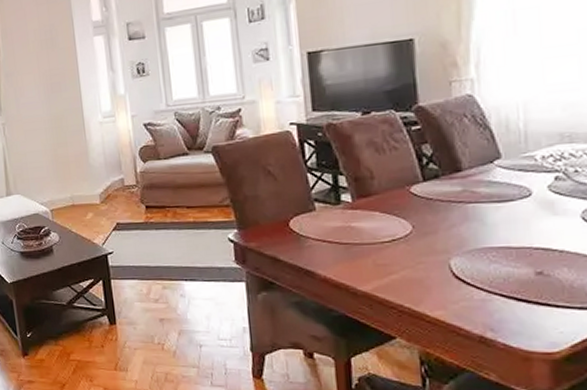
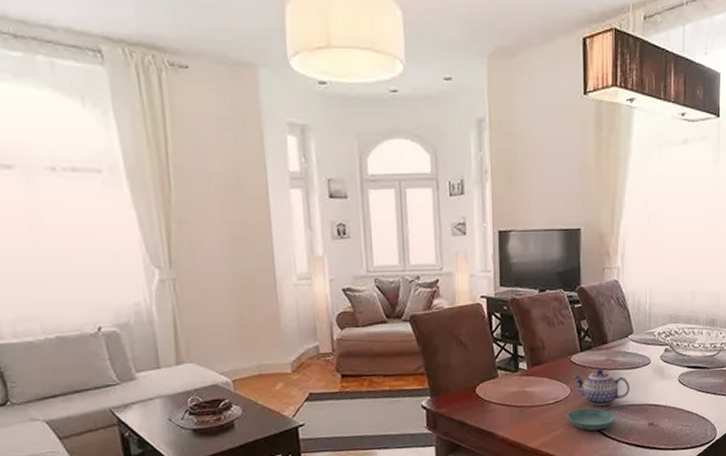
saucer: none [409,249,481,277] -> present [567,408,615,431]
teapot: none [414,201,502,248] -> present [573,368,630,406]

